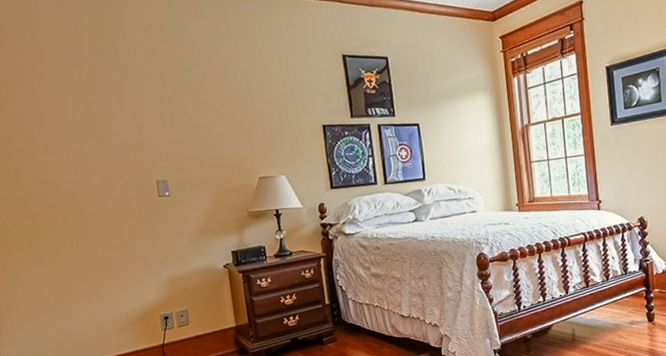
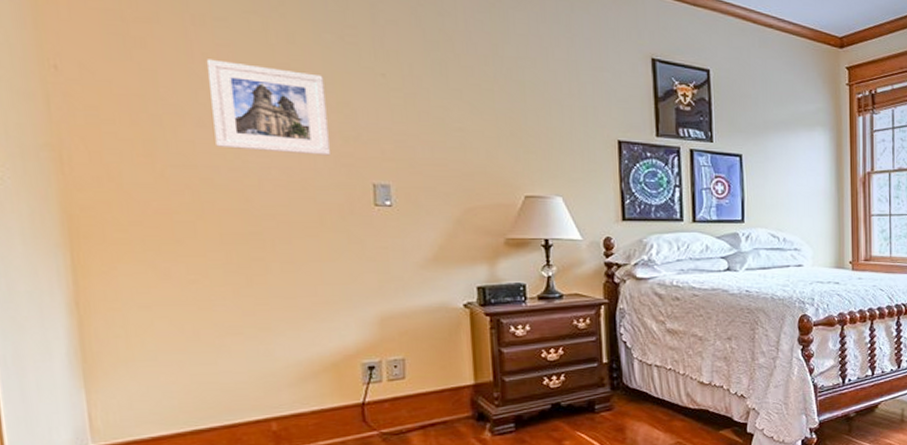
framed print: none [47,103,128,166] -> present [206,59,332,156]

